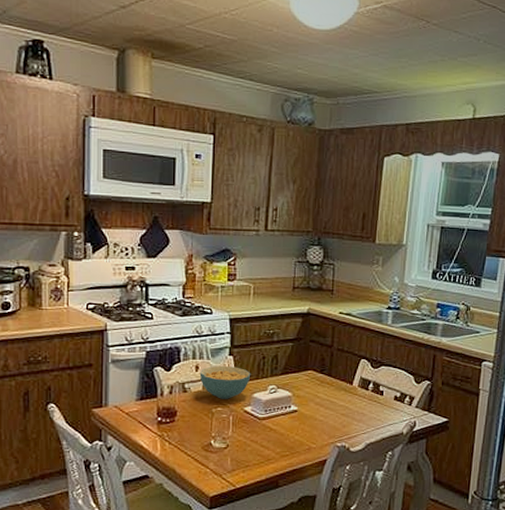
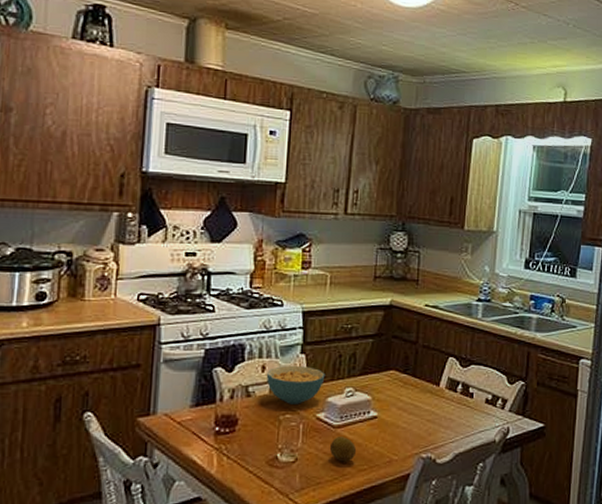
fruit: none [257,427,280,449] -> present [330,437,357,462]

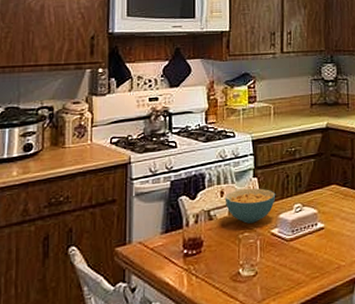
fruit: present [330,437,357,462] -> none [285,248,309,272]

